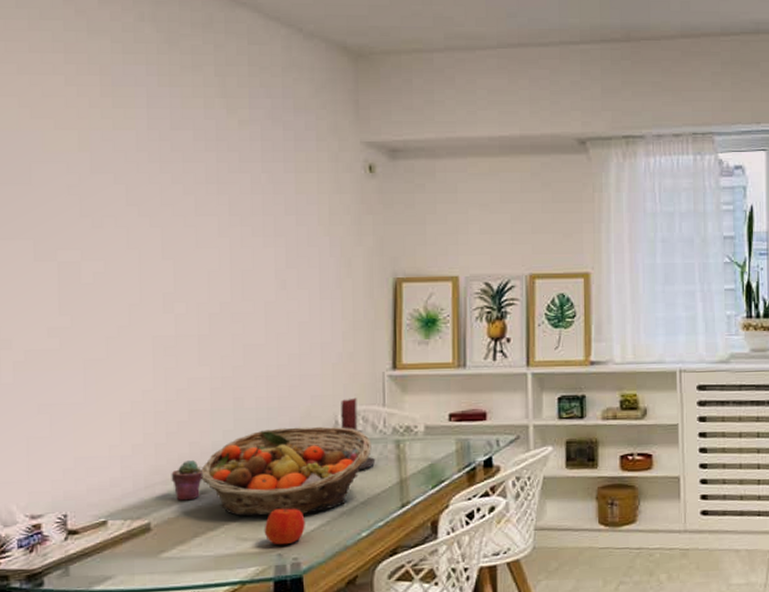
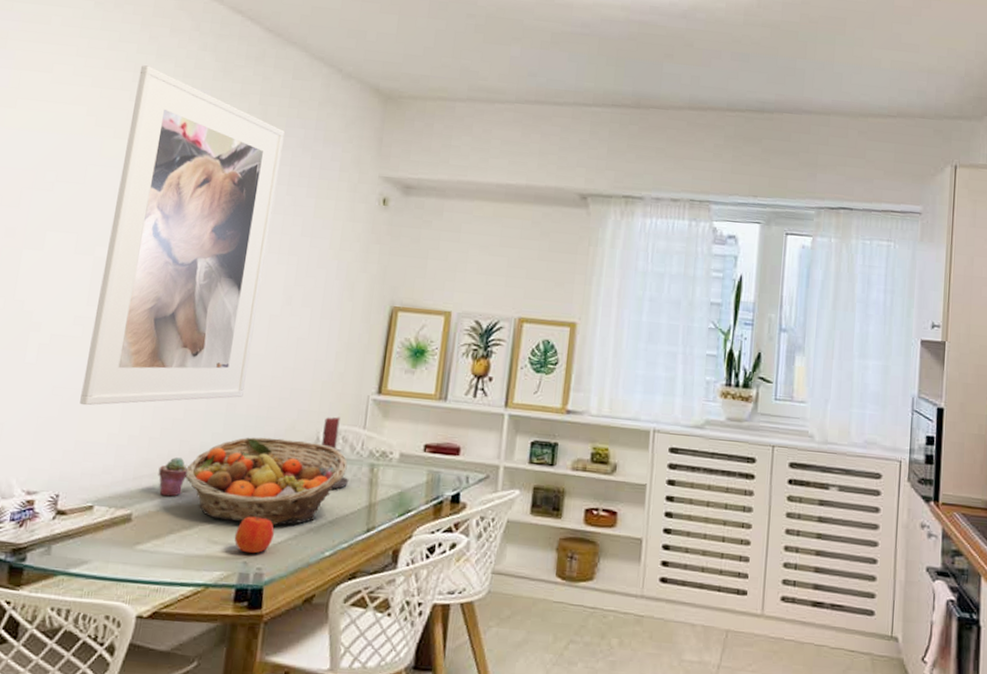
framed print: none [70,44,250,420] -> present [80,65,285,406]

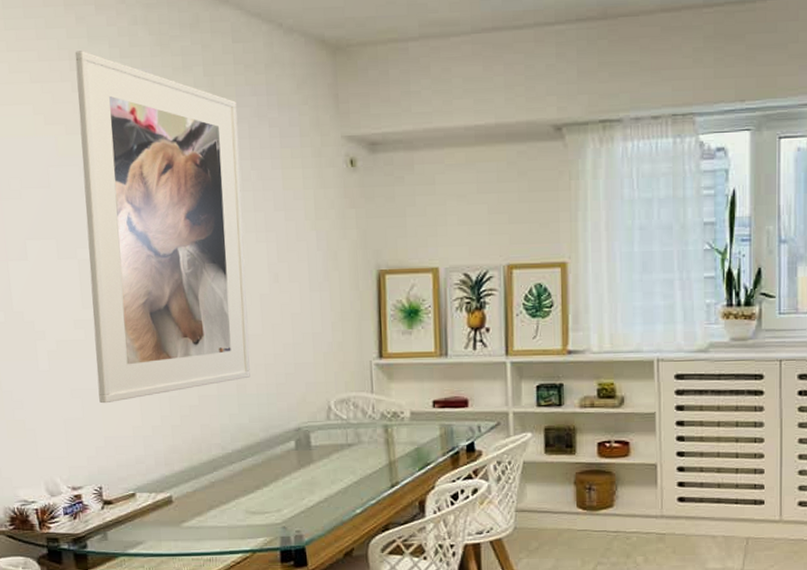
potted succulent: present [158,457,188,497] -> none [186,441,215,477]
fruit basket: present [185,437,348,526] -> none [212,411,362,492]
apple: present [234,513,274,554] -> none [269,482,306,519]
candle holder: present [321,416,349,489] -> none [333,385,367,453]

